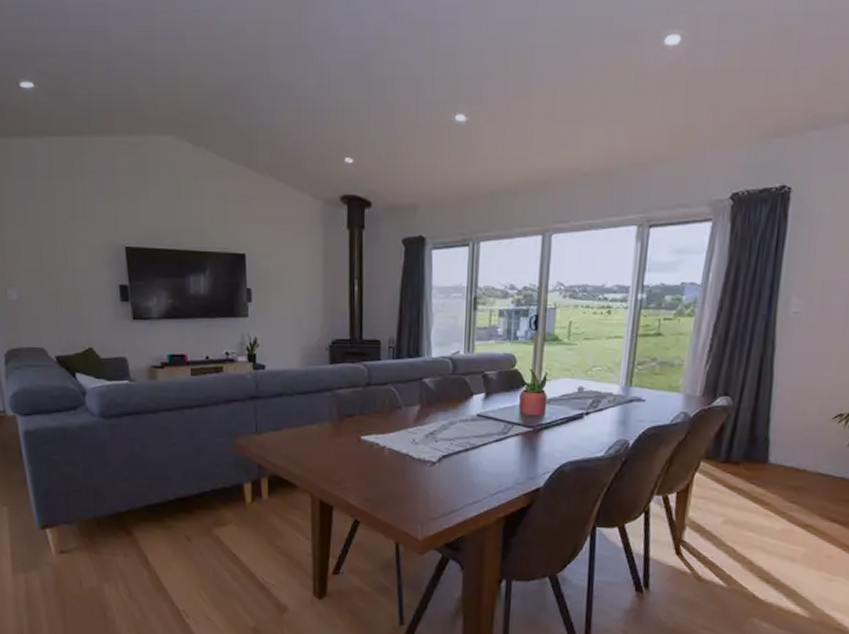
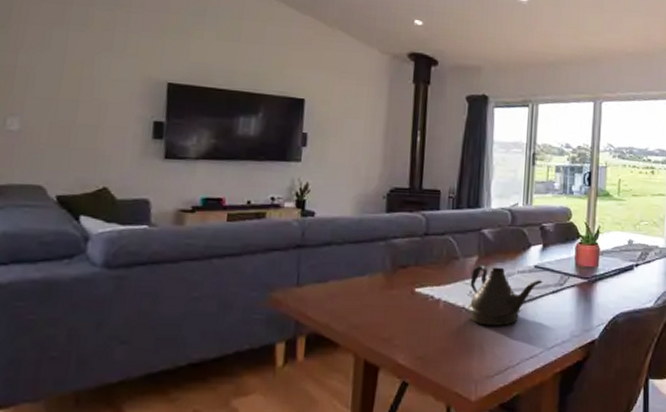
teapot: none [412,414,486,473] -> present [468,265,543,326]

